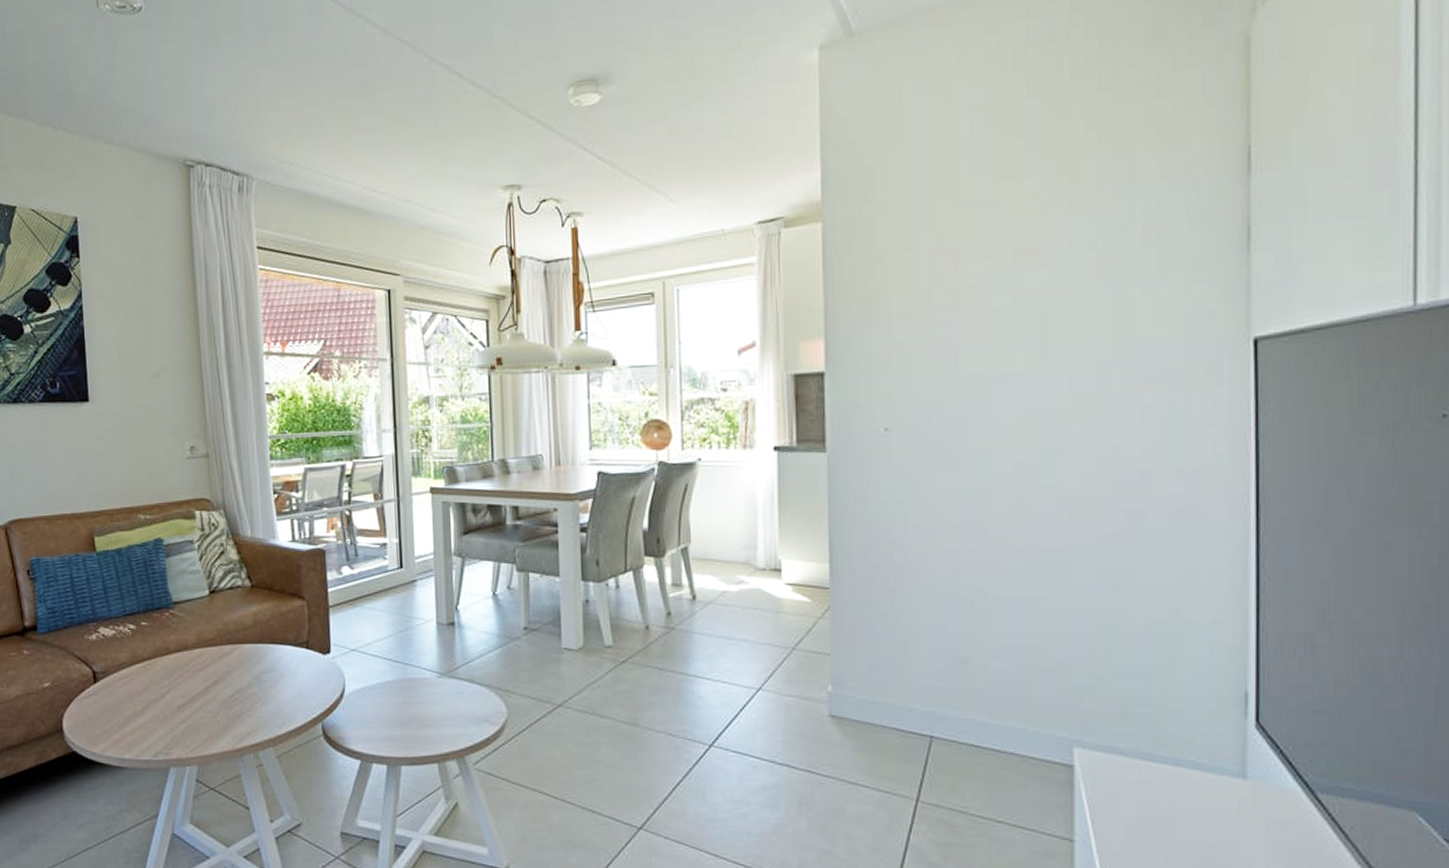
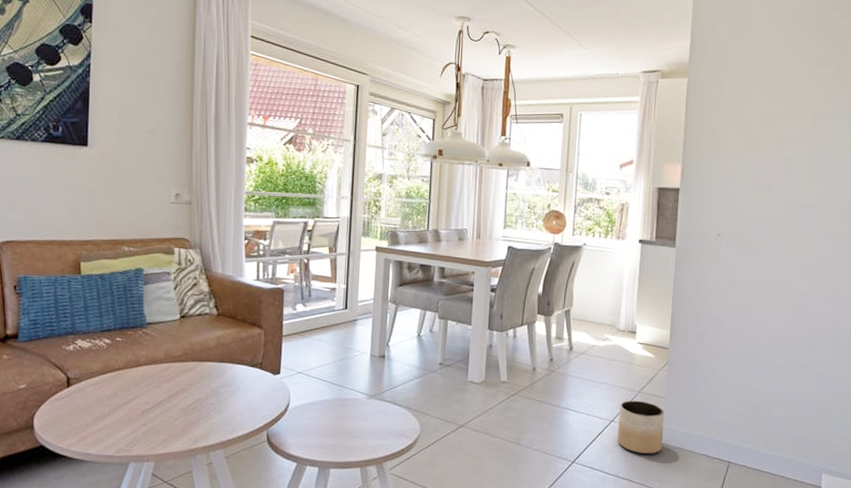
planter: none [768,660,833,732] -> present [617,400,664,455]

